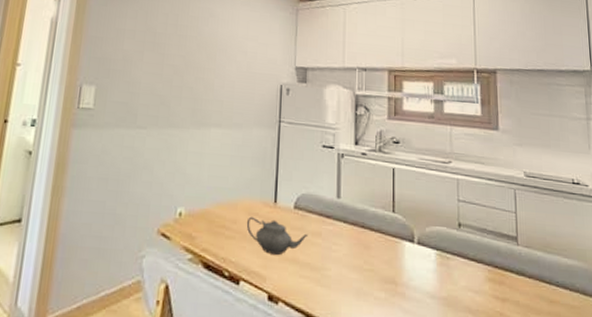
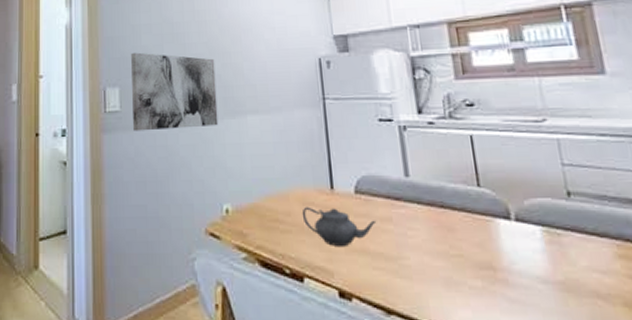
wall art: none [103,54,189,134] -> present [131,52,219,131]

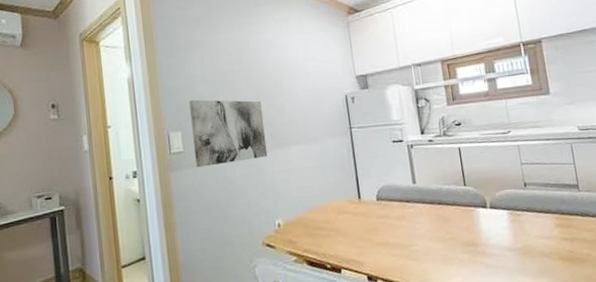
teapot: present [301,206,377,246] -> none [337,213,394,243]

